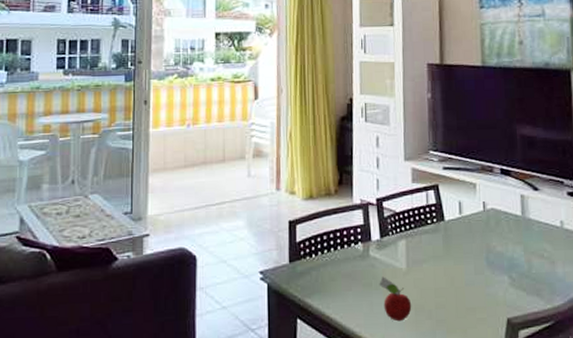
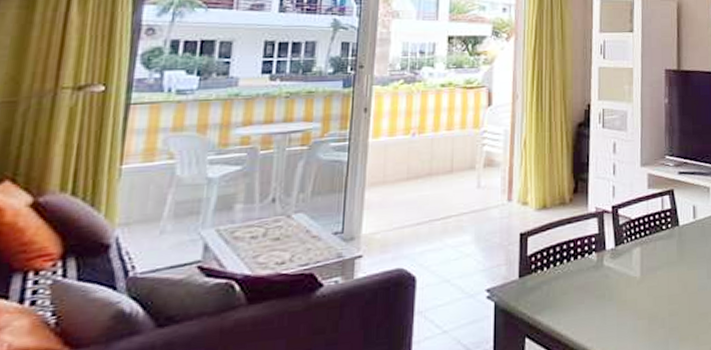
fruit: present [379,277,412,322] -> none [612,286,645,333]

